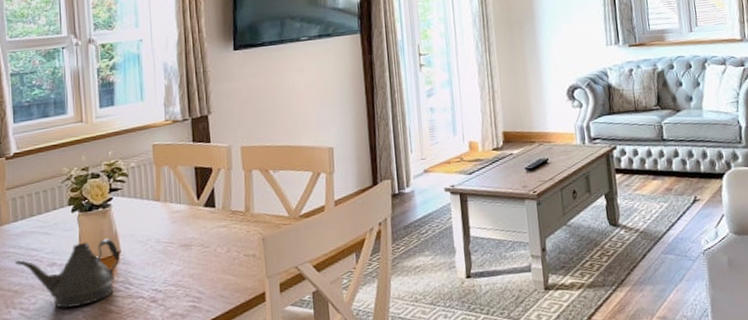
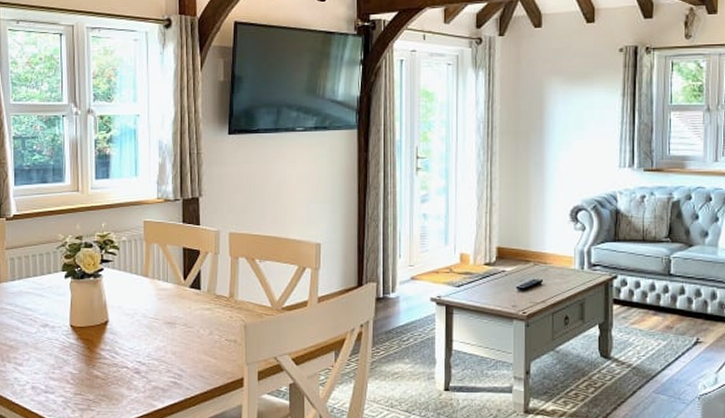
teapot: present [16,238,120,308] -> none [12,307,108,368]

